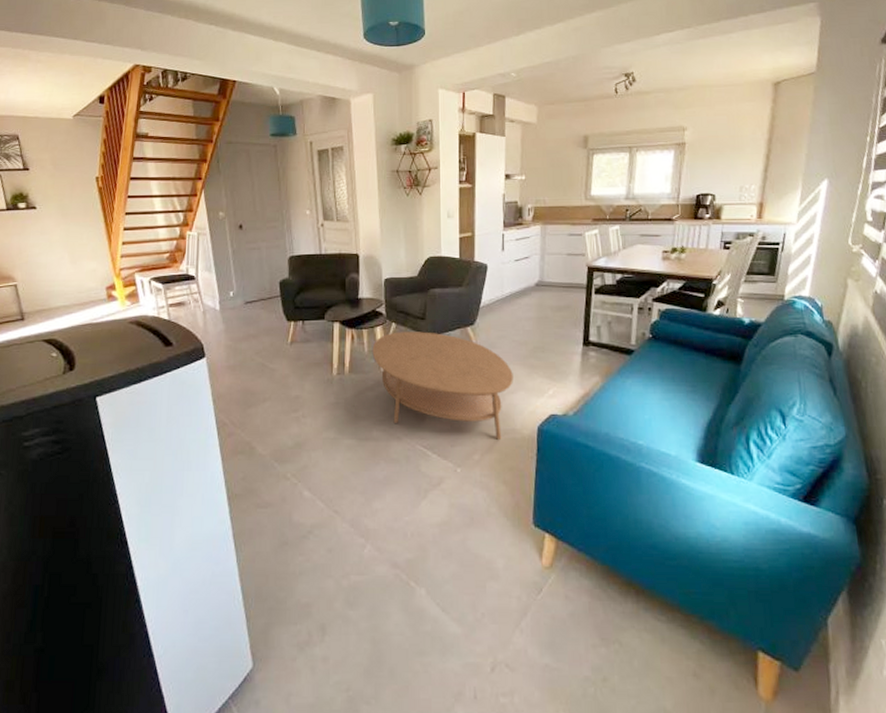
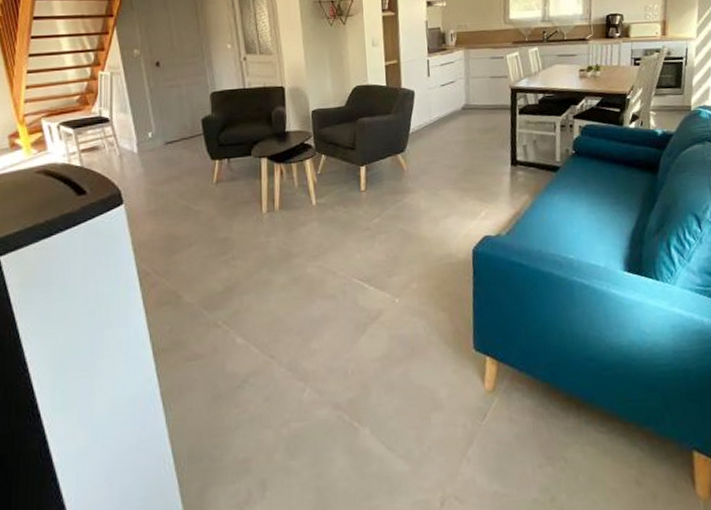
coffee table: present [372,332,513,441] -> none [302,161,446,267]

